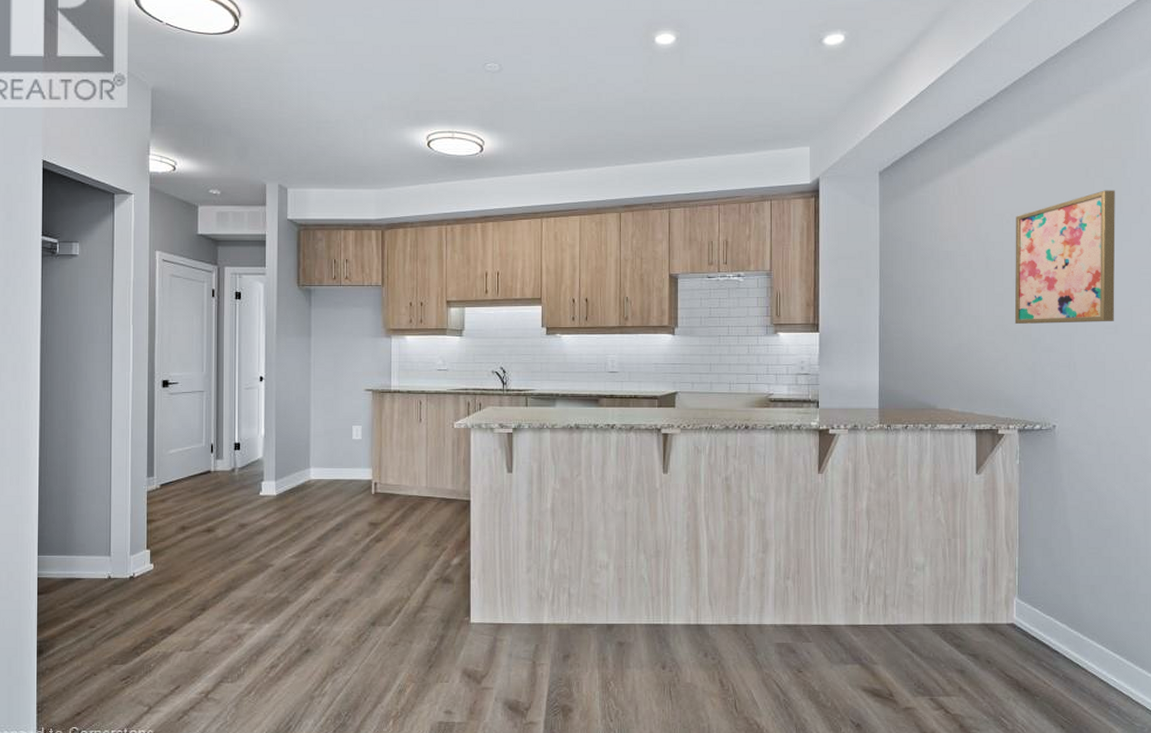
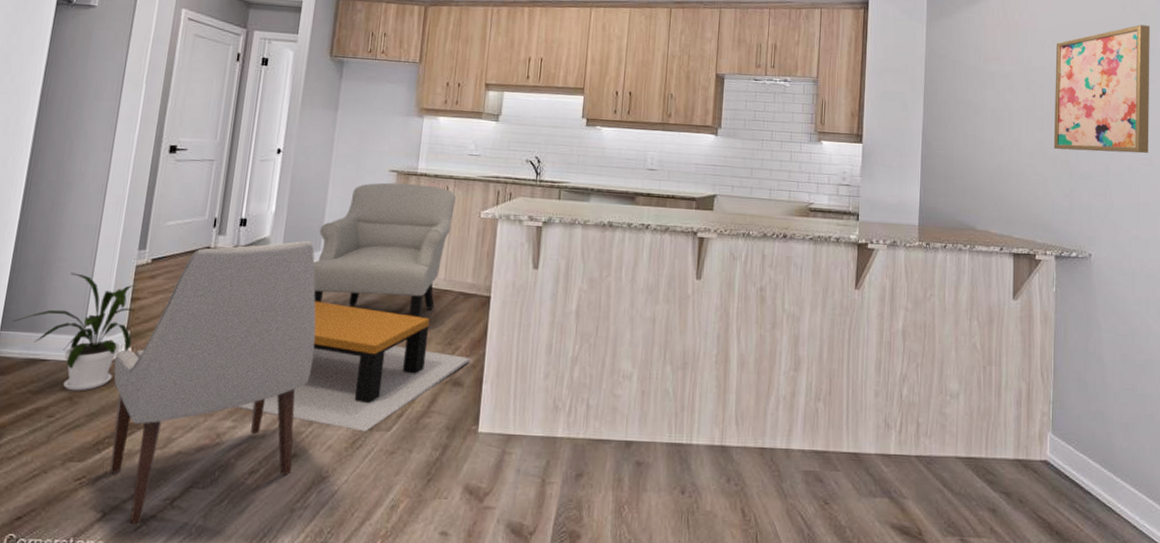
house plant: none [47,501,152,604] -> present [12,273,137,391]
chair: none [140,459,315,715] -> present [109,240,316,524]
coffee table: none [250,513,457,628] -> present [234,300,470,432]
chair: none [305,401,429,523] -> present [313,182,456,318]

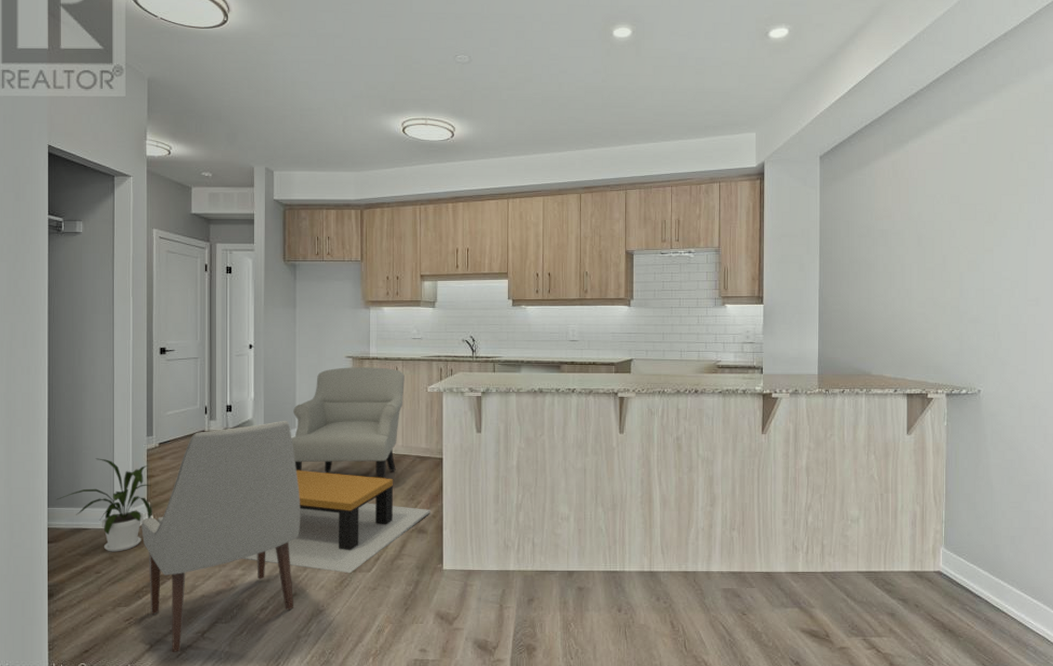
wall art: present [1053,24,1150,154] -> none [943,173,1038,297]

